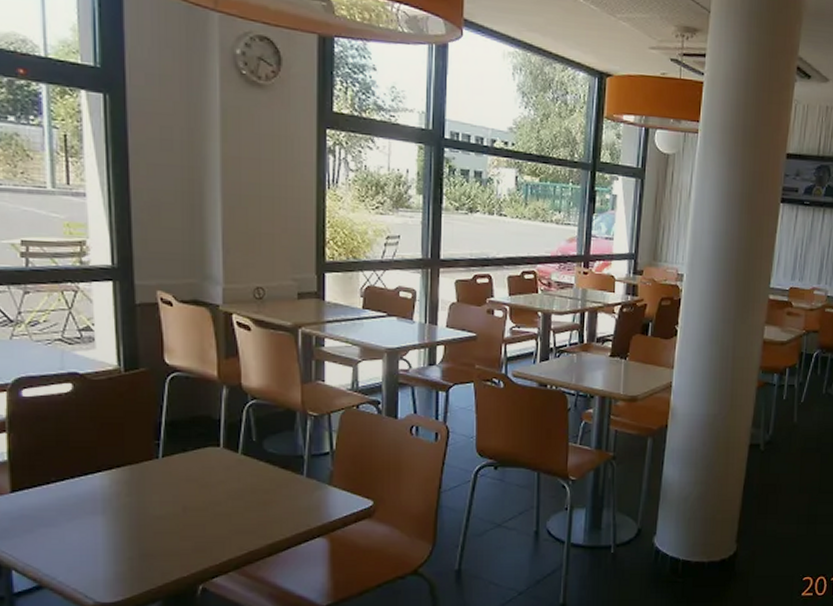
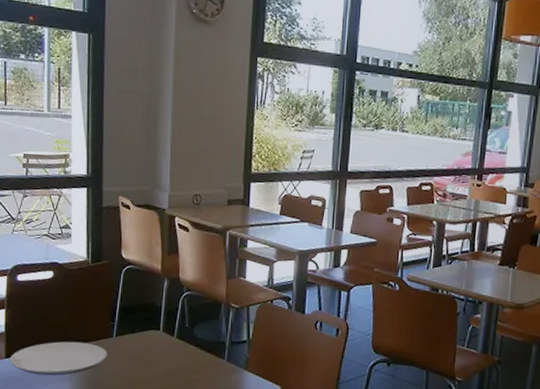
plate: none [17,466,152,510] -> present [9,341,107,376]

